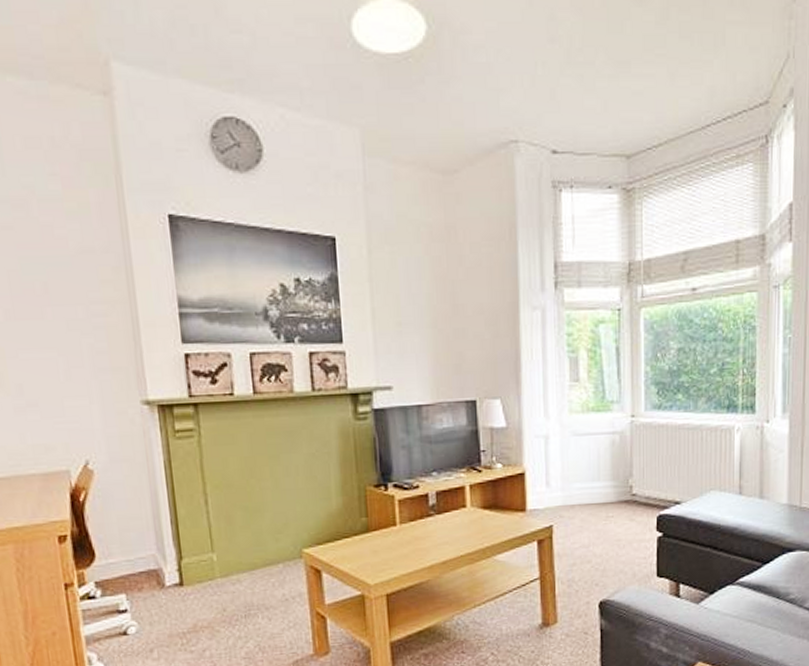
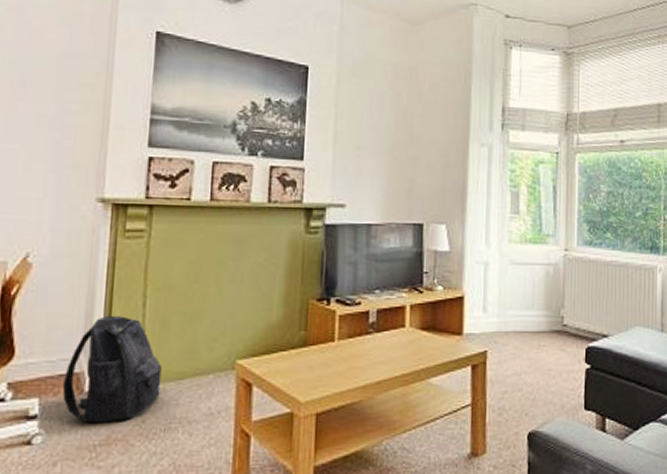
backpack: none [144,515,237,614] -> present [62,316,162,423]

